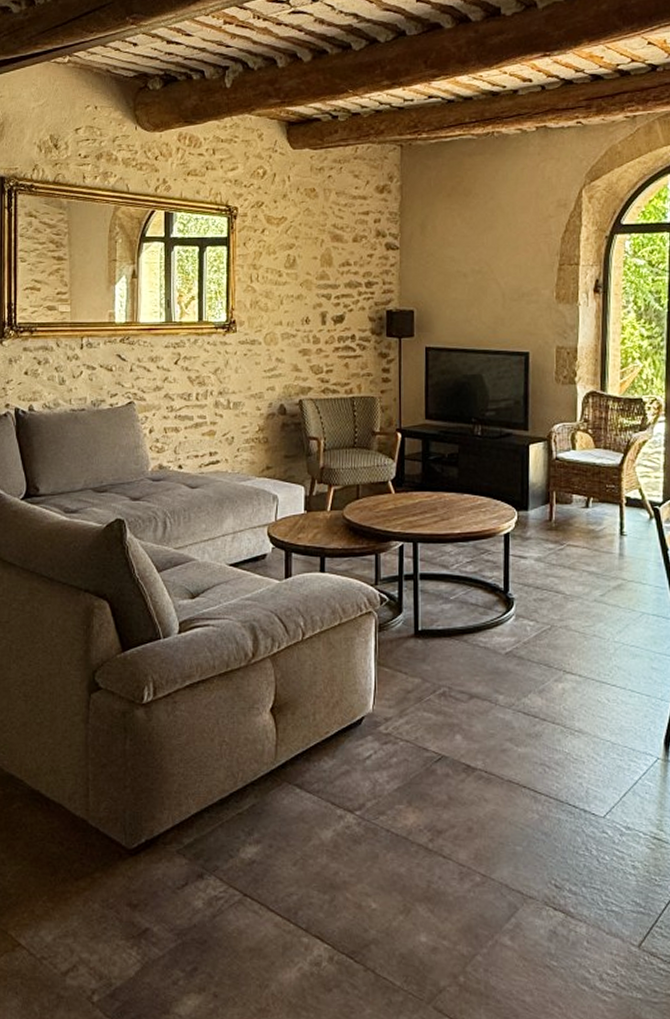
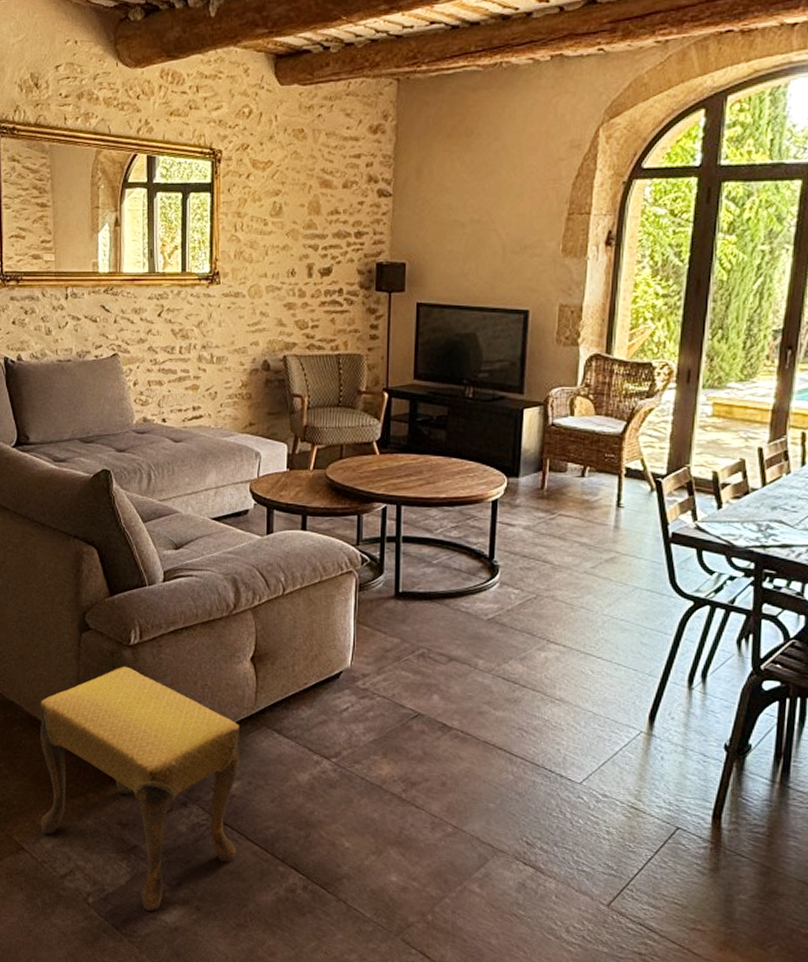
footstool: none [41,727,260,1005] -> present [40,666,240,912]

